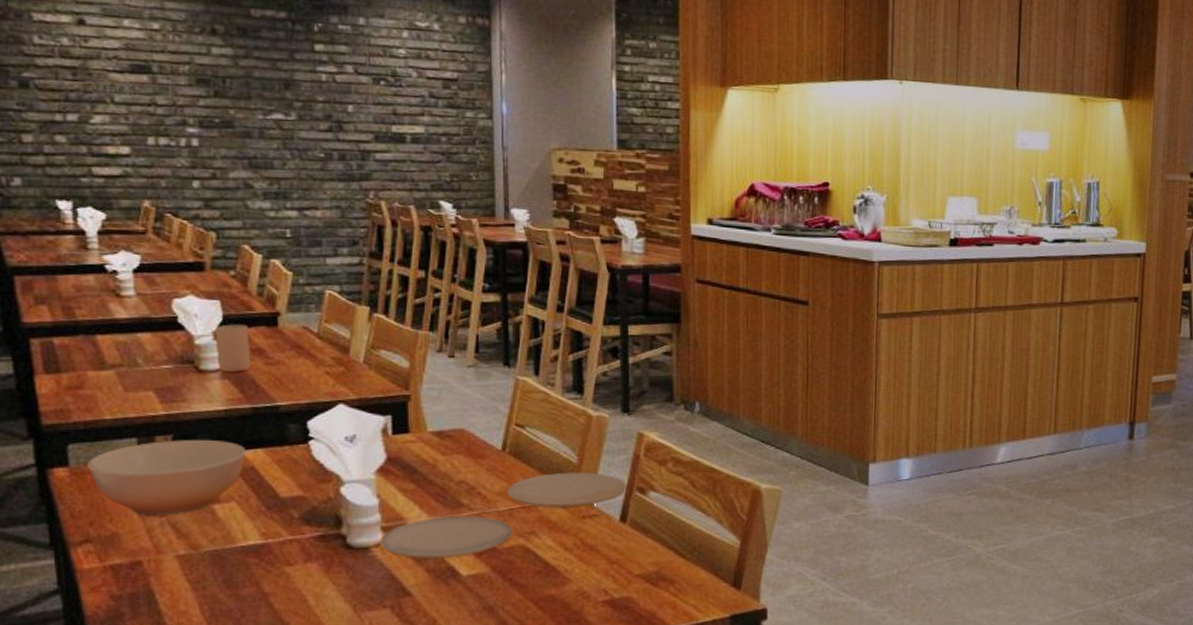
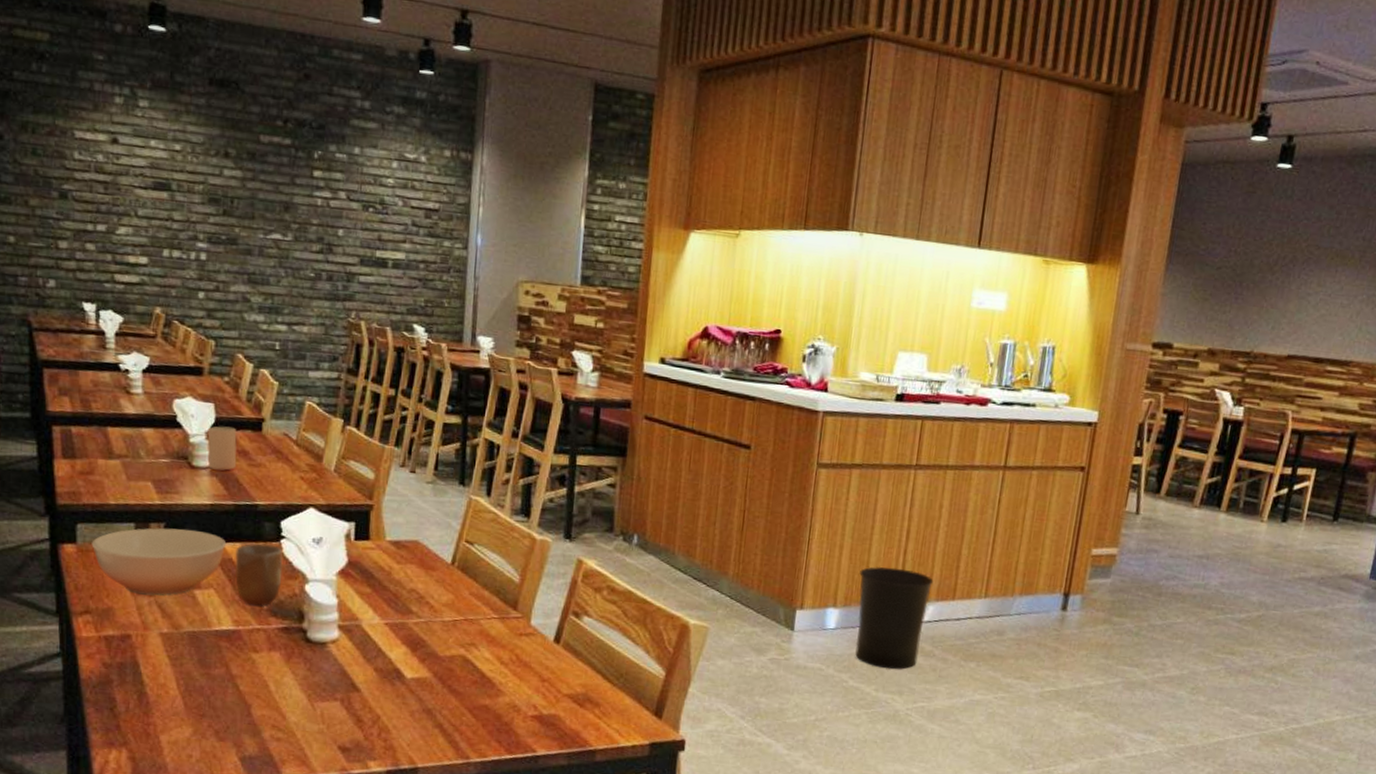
cup: none [256,447,313,515] -> present [234,543,283,606]
plate: present [380,515,513,558] -> none [336,621,455,661]
plate: present [507,472,627,507] -> none [453,590,564,625]
waste bin: none [929,412,1003,513] -> present [855,566,934,669]

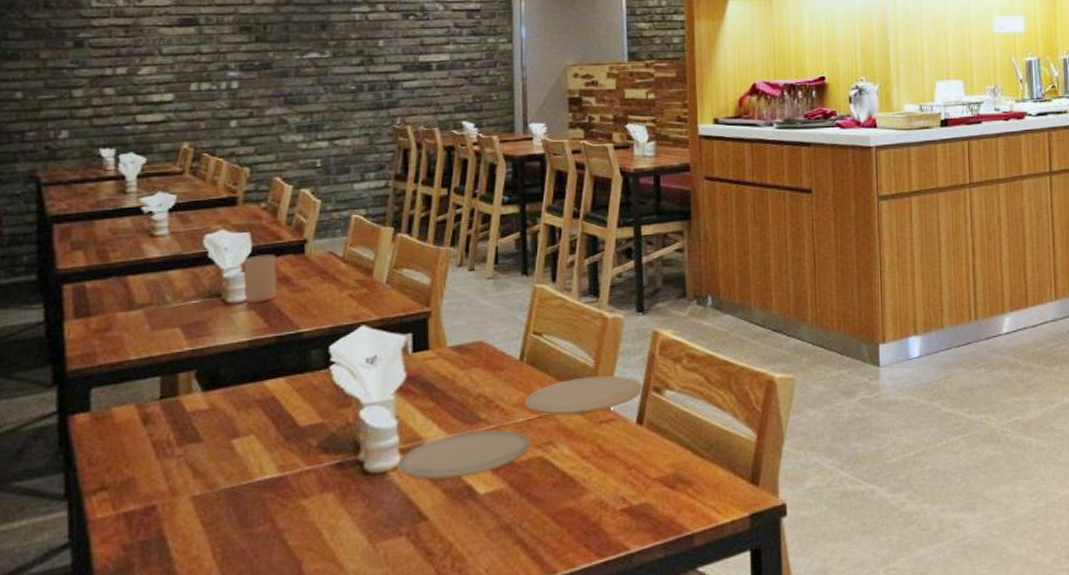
bowl: present [91,528,227,595] -> none [108,372,268,455]
cup: present [234,543,283,606] -> none [277,373,333,445]
plate: none [336,621,455,661] -> present [398,429,530,480]
plate: none [453,590,564,625] -> present [525,375,643,416]
waste bin: present [855,566,934,669] -> none [934,285,1005,388]

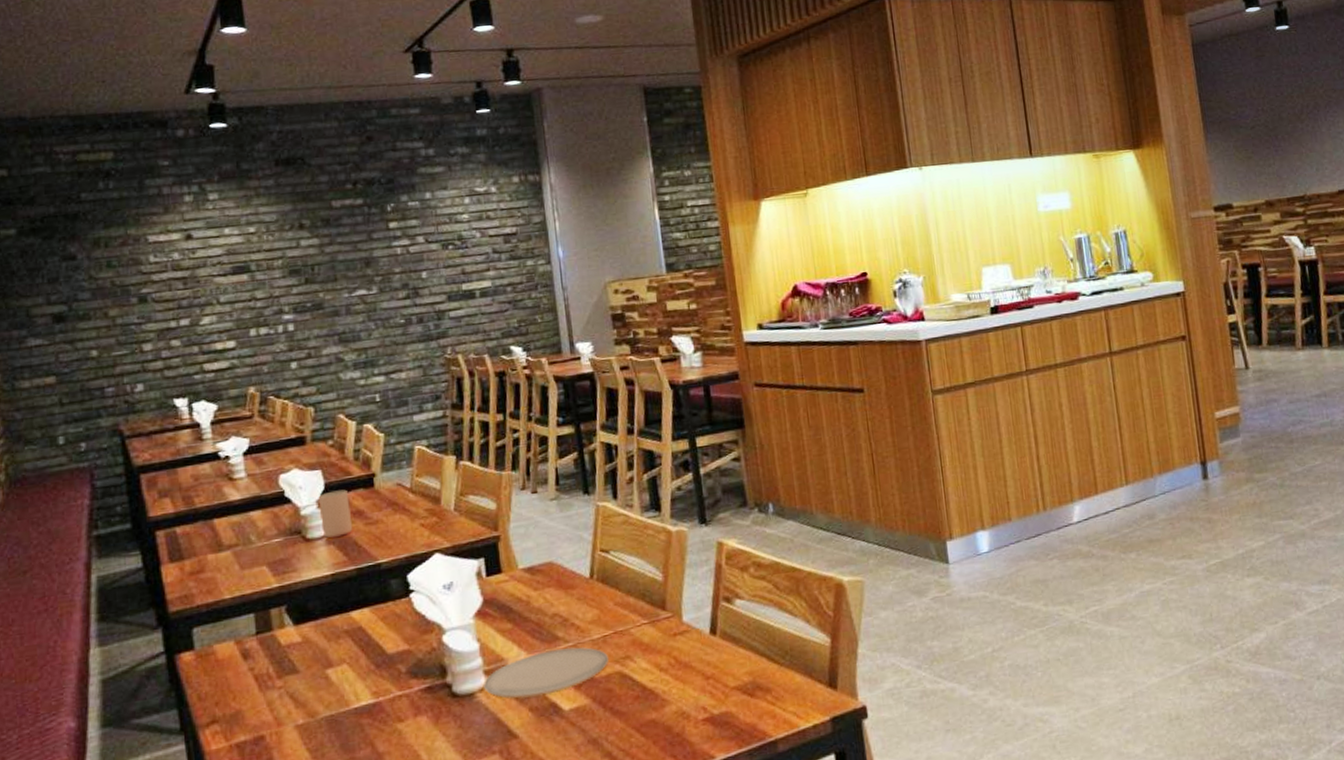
plate: present [525,375,643,416] -> none [599,588,713,630]

